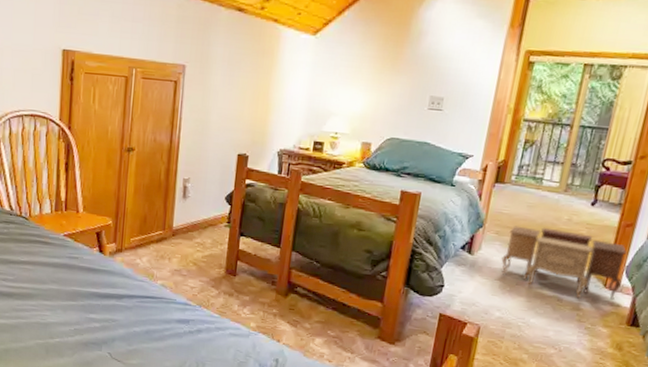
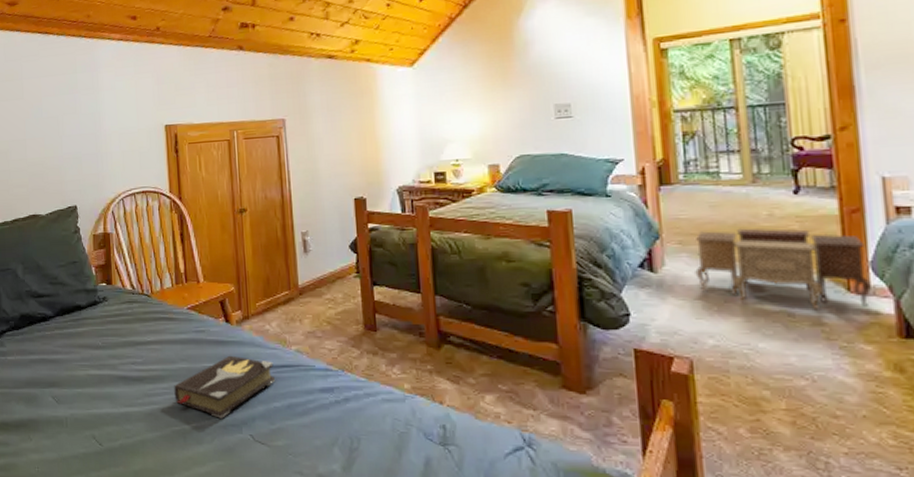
hardback book: none [41,282,139,337] -> present [174,355,276,419]

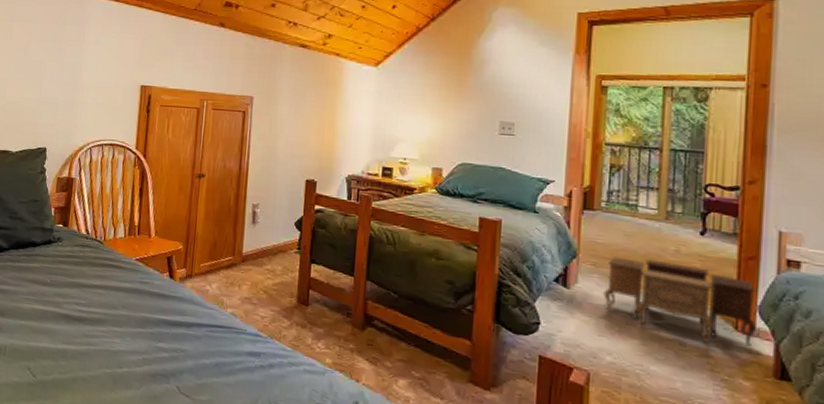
hardback book: present [174,355,276,419] -> none [111,309,208,368]

